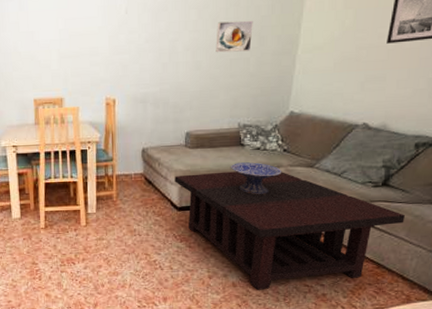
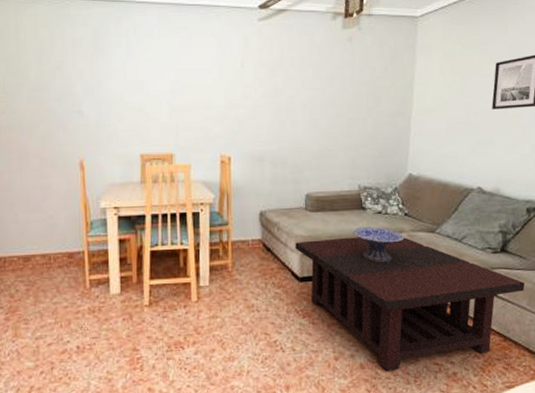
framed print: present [216,20,253,53] -> none [333,80,369,112]

